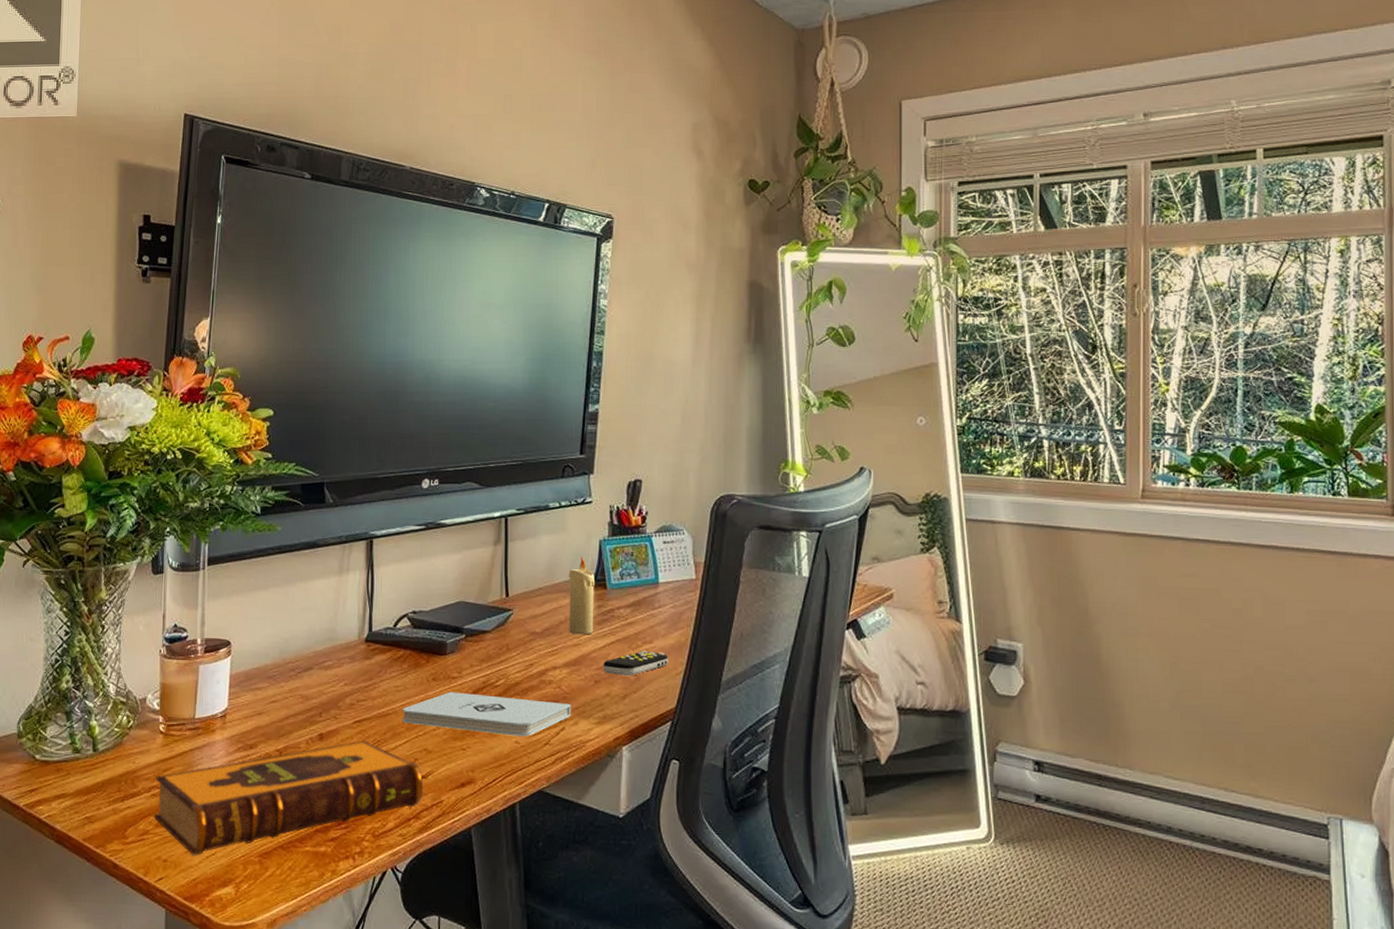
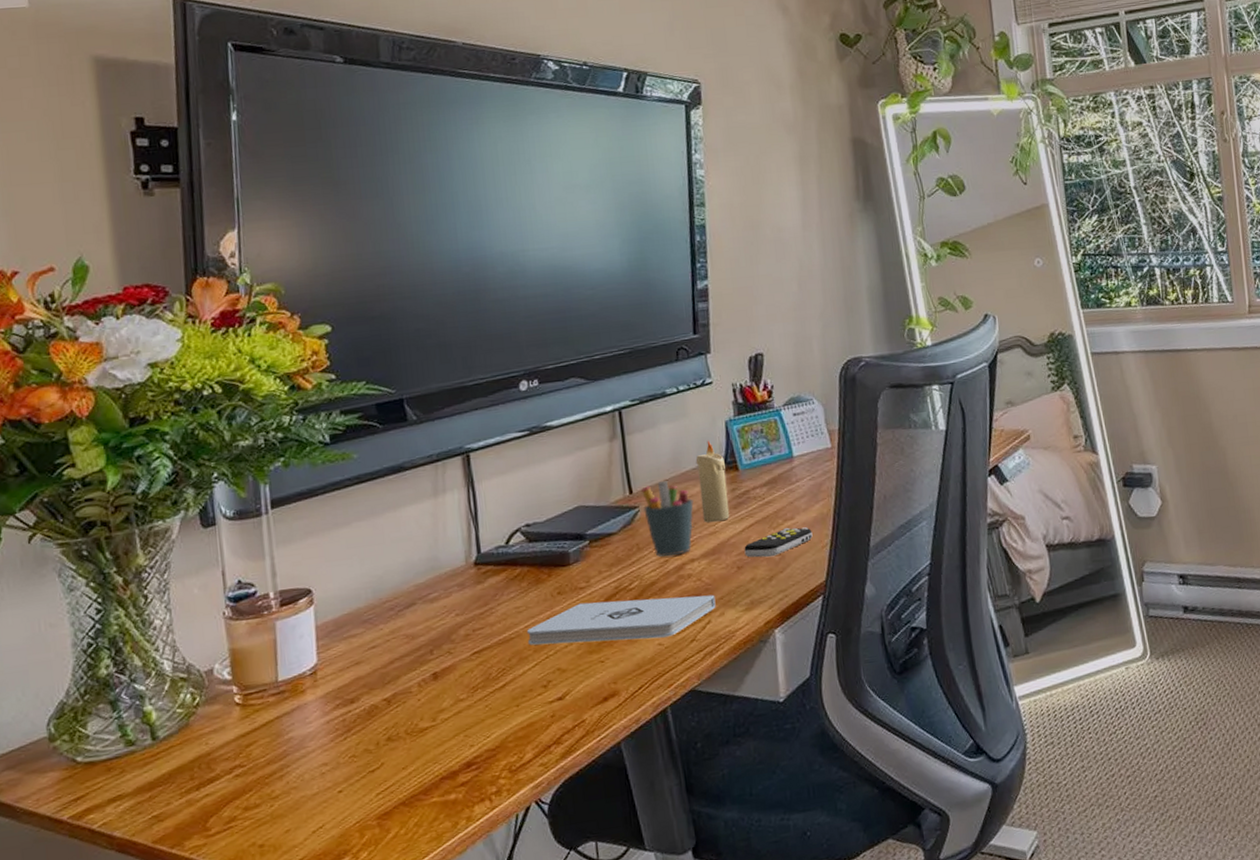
hardback book: present [153,740,424,857] -> none [237,671,562,835]
pen holder: none [516,589,562,661] -> present [640,481,694,557]

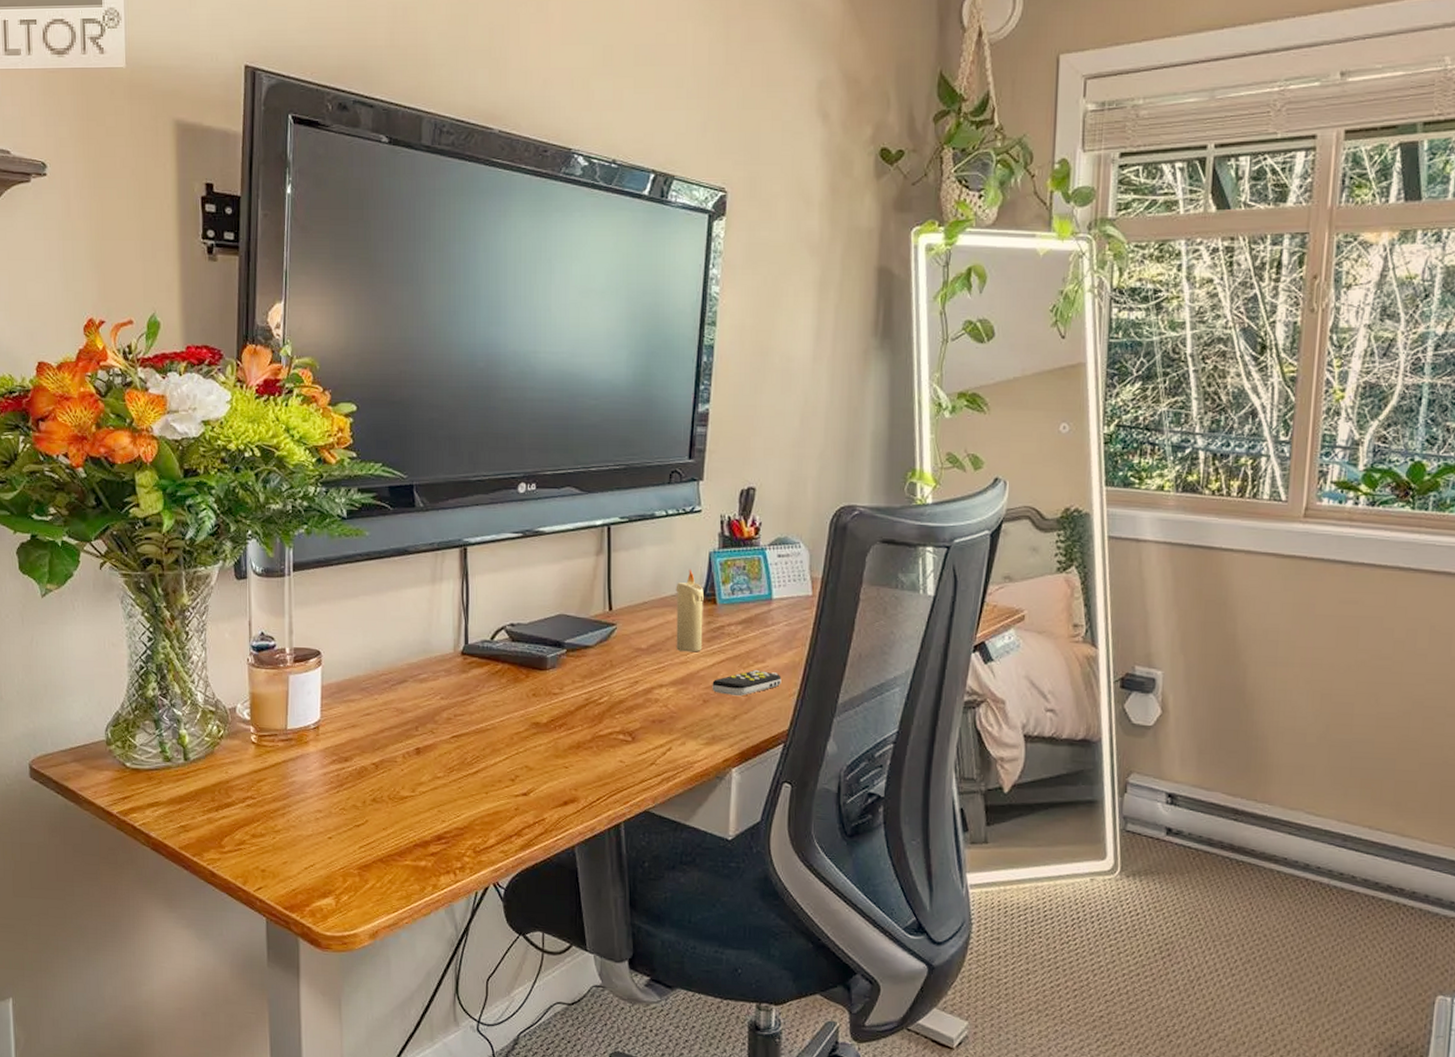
notepad: present [526,594,716,645] -> none [501,708,678,756]
pen holder: present [640,481,694,557] -> none [620,603,669,678]

